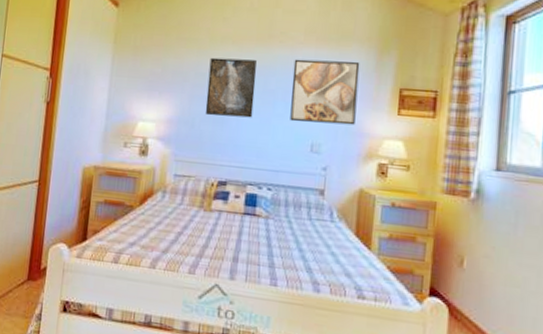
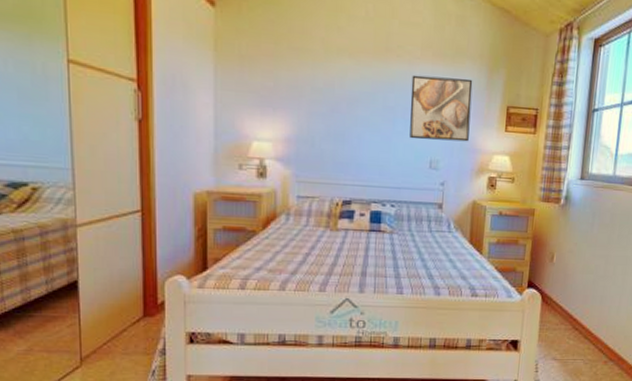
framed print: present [205,57,257,118] -> none [324,71,376,136]

